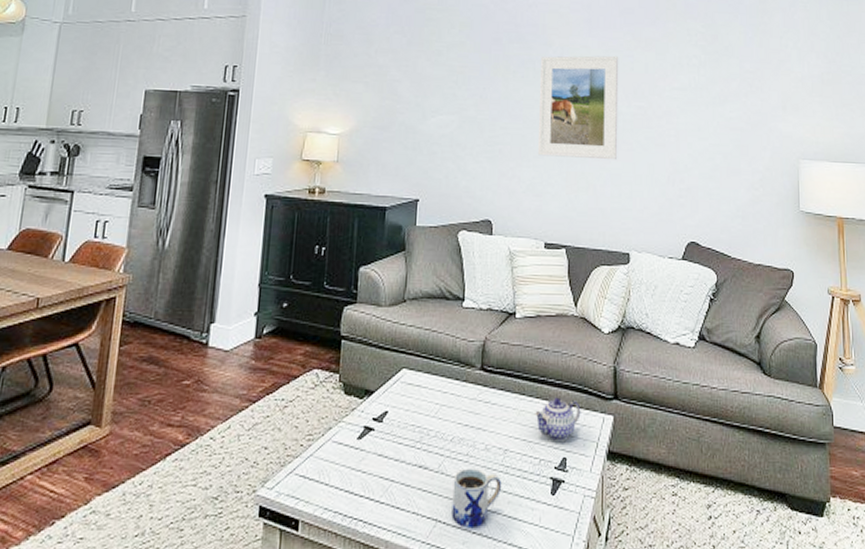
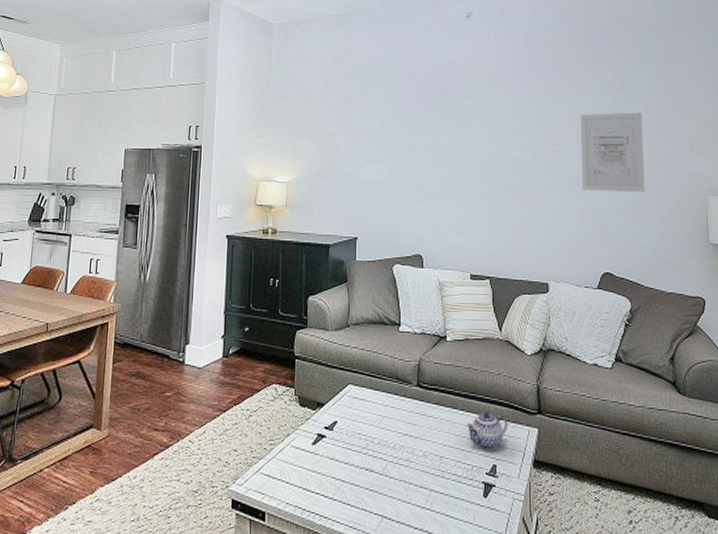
mug: present [451,468,502,529] -> none [396,471,439,525]
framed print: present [537,55,619,160] -> none [461,105,535,200]
wall art: none [668,67,735,154] -> present [580,112,645,192]

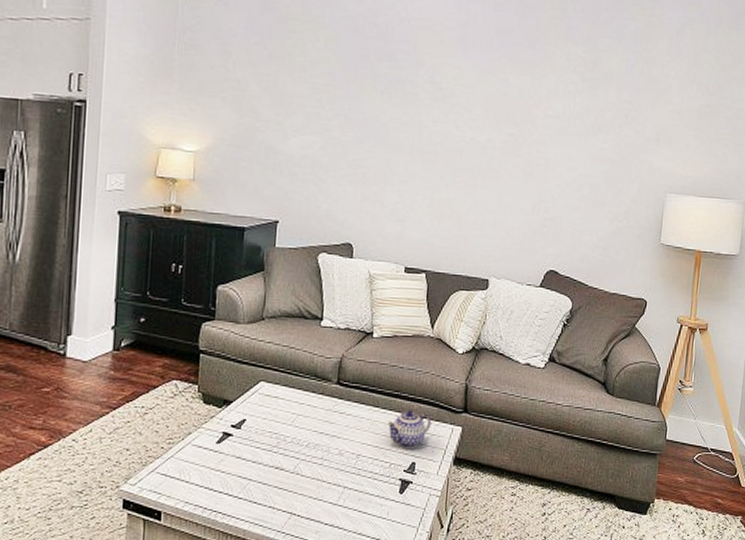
wall art: present [580,112,645,192] -> none [536,93,612,186]

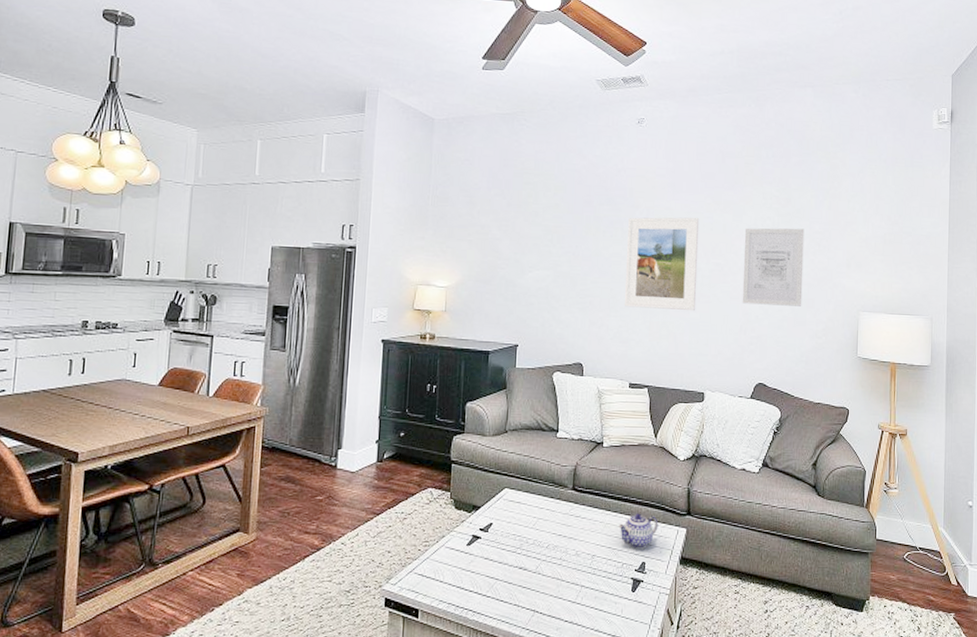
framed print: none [402,77,493,188] -> present [624,217,700,312]
wall art: none [536,93,612,186] -> present [742,228,805,307]

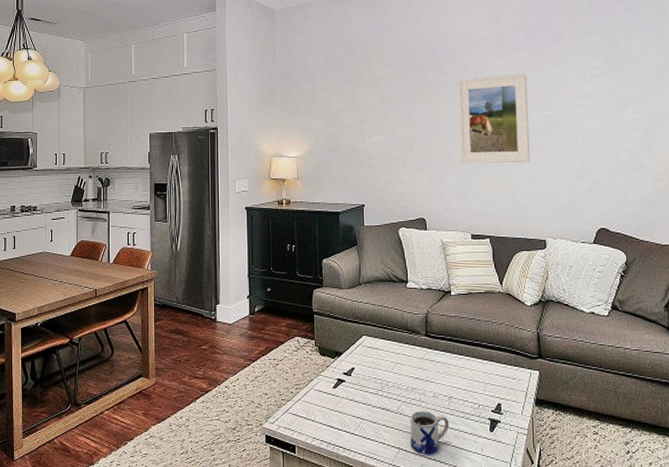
mug: none [547,569,590,618] -> present [410,410,450,455]
teapot: present [619,513,659,549] -> none [472,357,511,391]
wall art: present [742,228,805,307] -> none [573,74,640,152]

